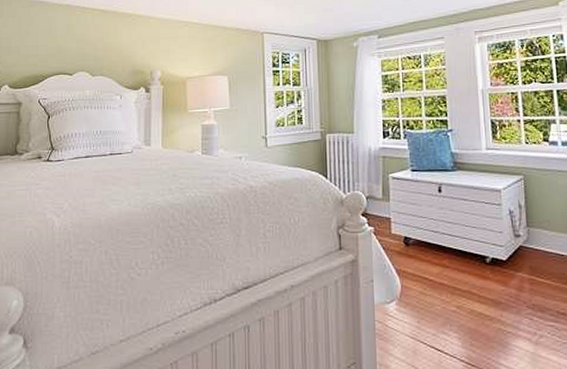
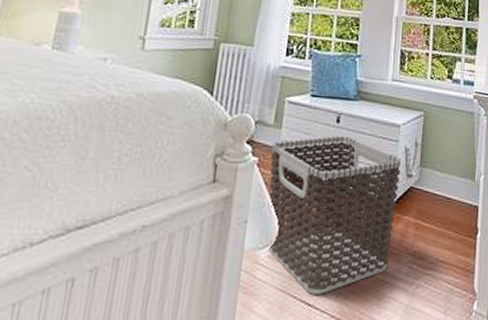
clothes hamper: none [384,203,509,341] -> present [267,135,402,295]

